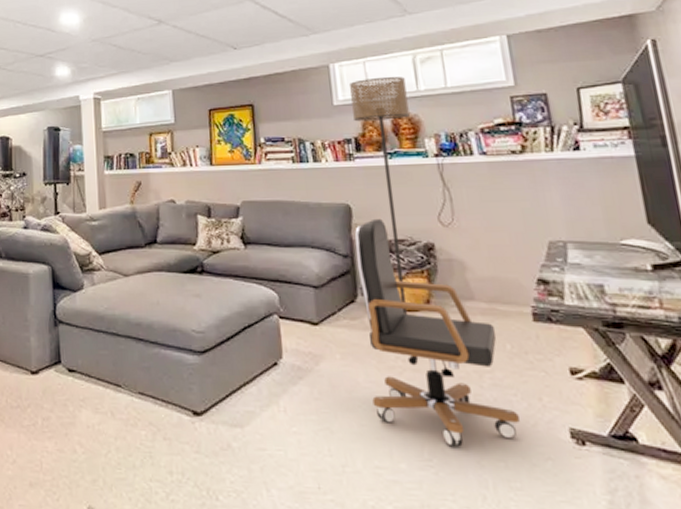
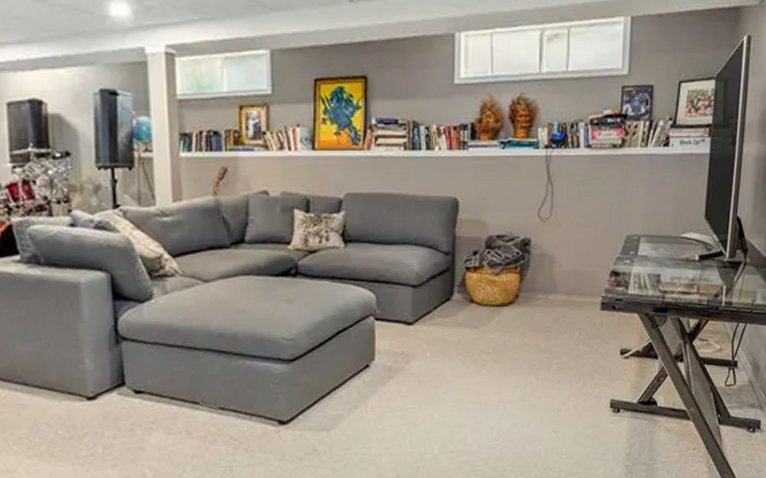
floor lamp: present [350,76,410,315] -> none [473,53,529,310]
office chair: present [354,218,520,447] -> none [455,213,574,426]

